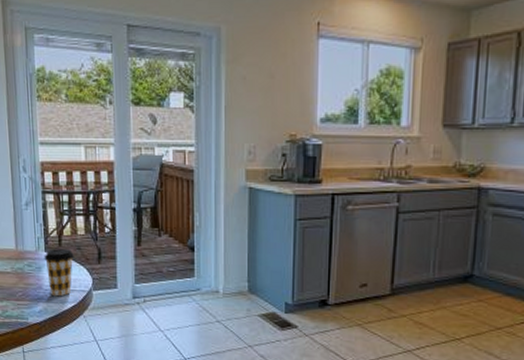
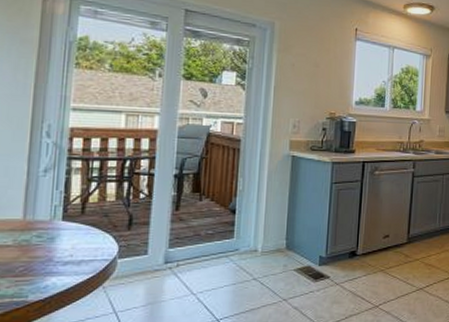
coffee cup: present [44,248,74,297] -> none [60,215,99,269]

